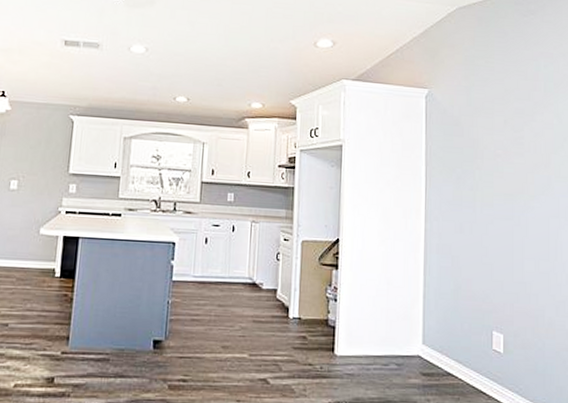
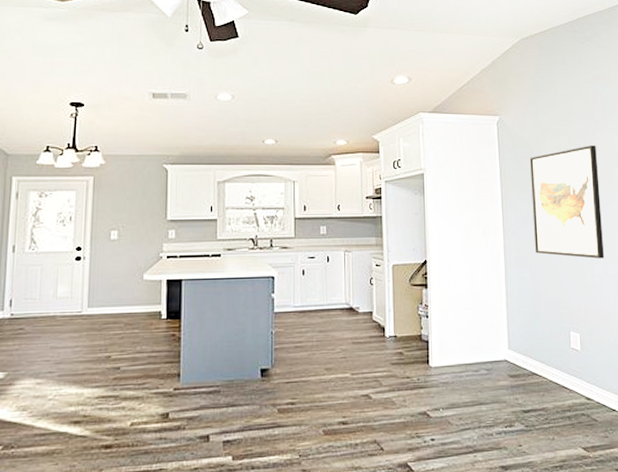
wall art: none [458,128,537,253] -> present [530,145,605,259]

